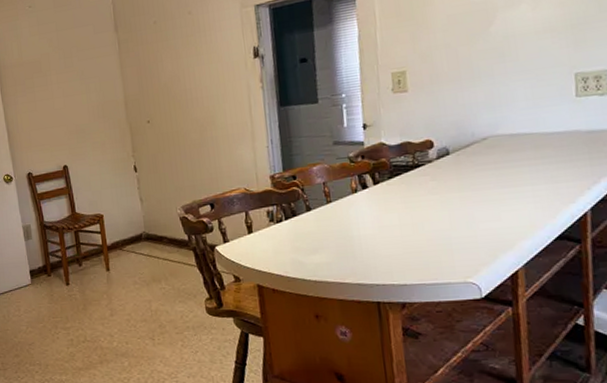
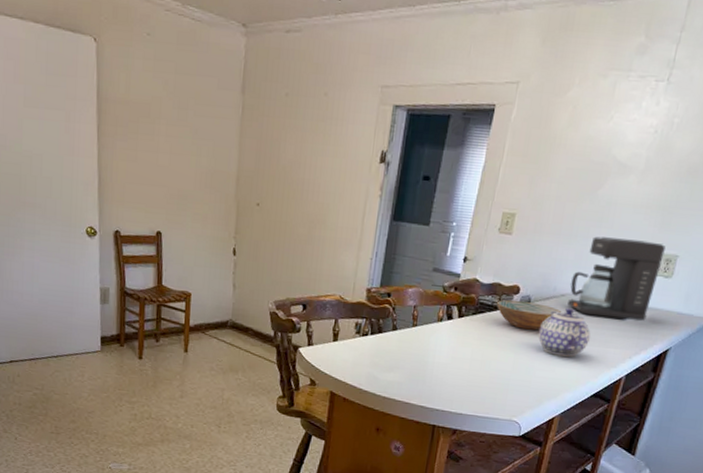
bowl: none [411,152,489,183] -> present [496,300,562,330]
teapot: none [467,149,533,203] -> present [537,306,591,357]
coffee maker: none [488,62,594,154] -> present [567,236,666,321]

